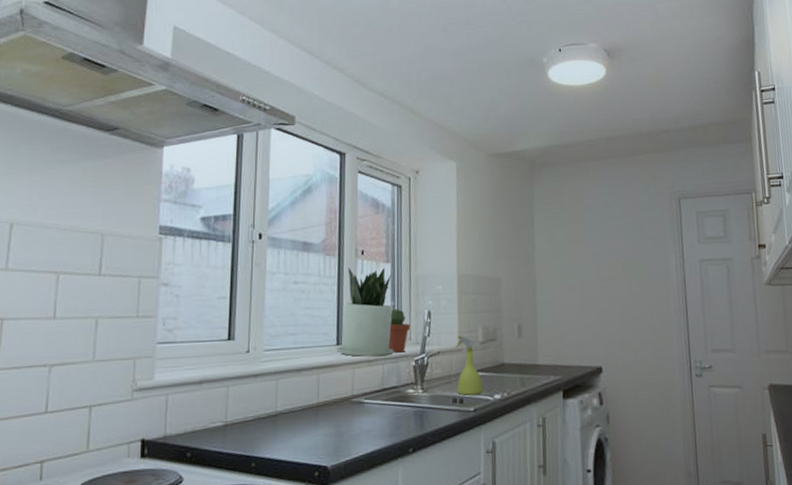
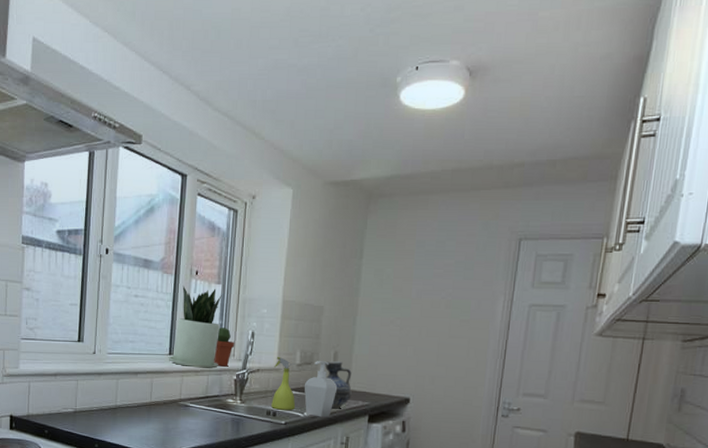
soap bottle: none [490,336,526,400] -> present [304,361,338,419]
ceramic jug: none [510,335,542,388] -> present [325,361,352,409]

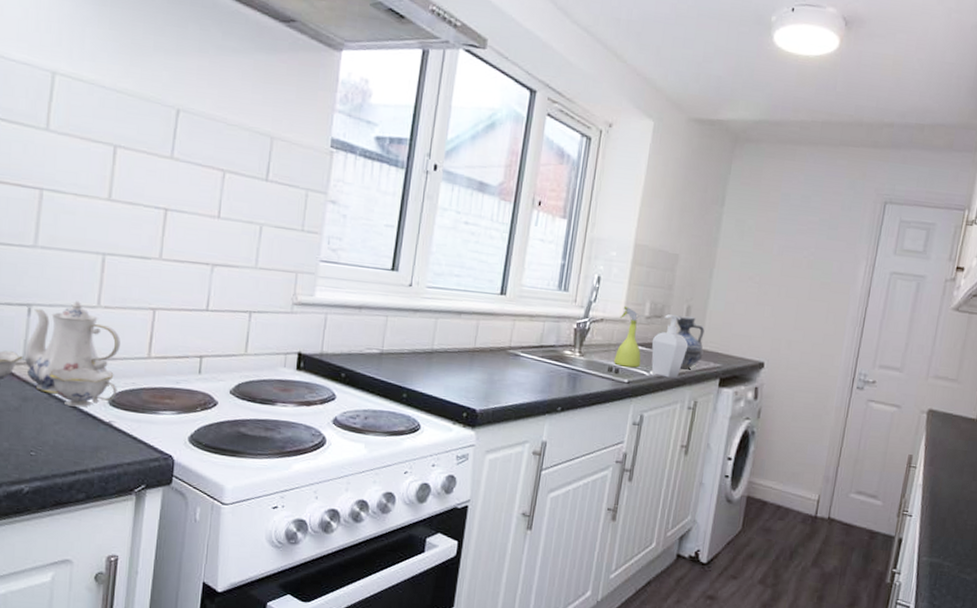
planter: present [168,285,222,369] -> none [499,215,567,315]
succulent plant: present [214,327,235,367] -> none [552,268,578,313]

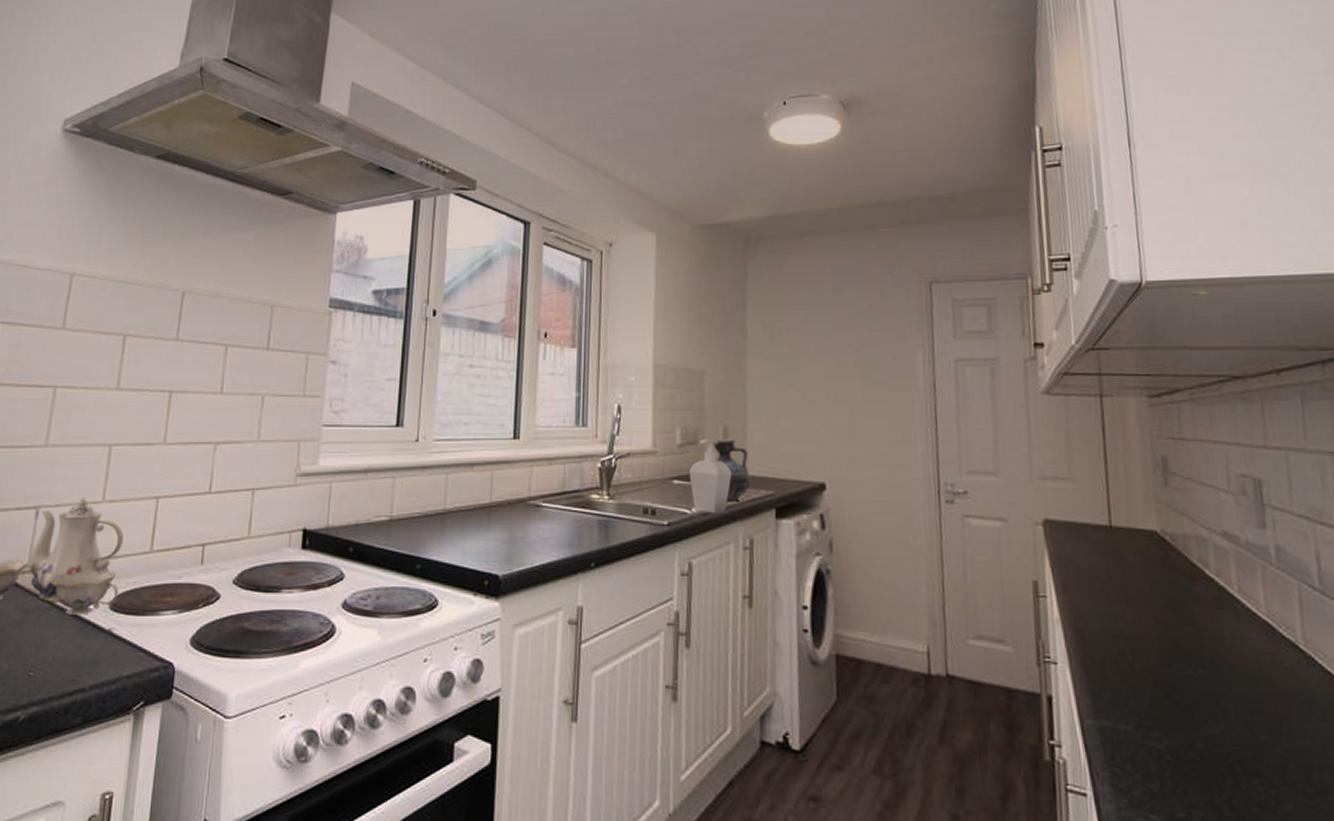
spray bottle: present [614,305,644,369] -> none [649,435,680,508]

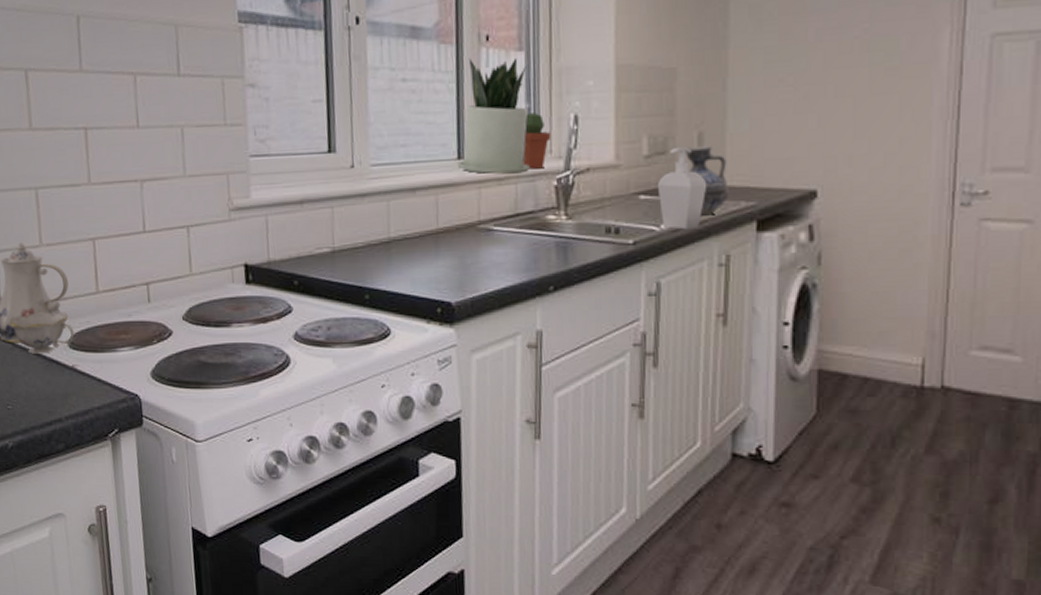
planter: none [512,350,579,456] -> present [457,57,531,176]
succulent plant: none [571,401,597,452] -> present [522,113,551,169]

